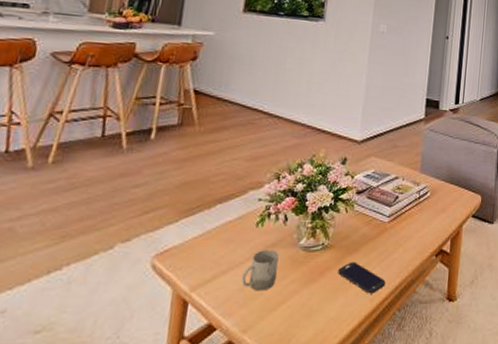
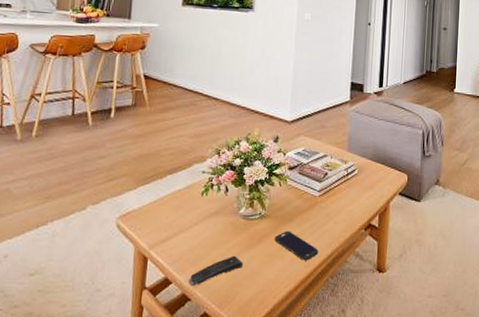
remote control: none [236,293,301,331] -> present [188,255,243,285]
cup: present [241,250,279,291] -> none [190,217,222,252]

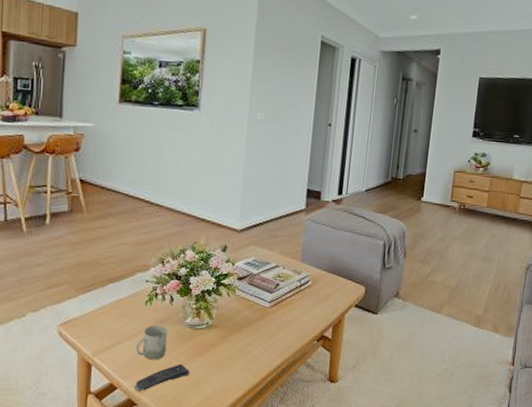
cup: none [190,217,222,252] -> present [135,325,167,360]
smartphone: present [275,231,318,261] -> none [222,340,268,370]

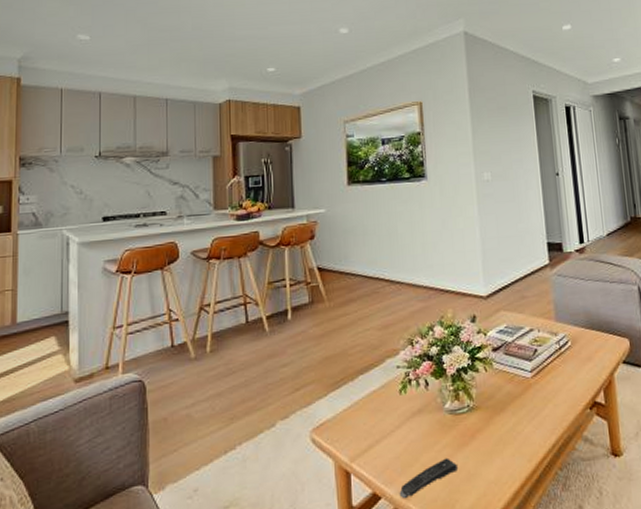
cup: present [135,325,167,360] -> none [395,416,429,458]

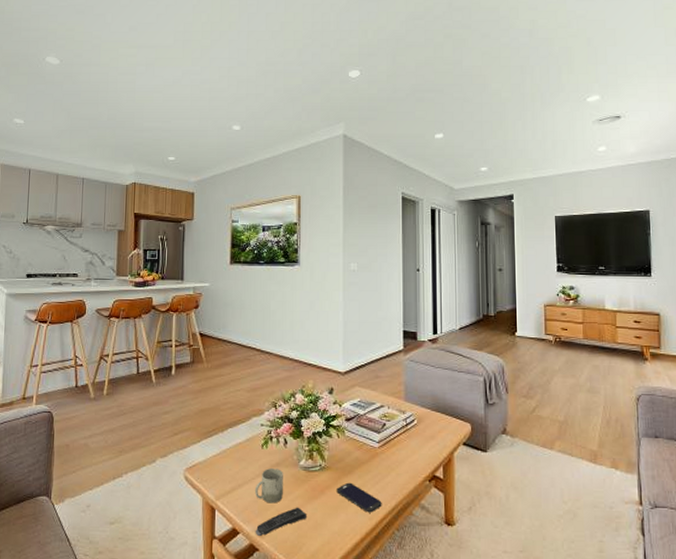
cup: none [395,416,429,458] -> present [254,469,283,504]
smartphone: none [489,421,541,454] -> present [337,482,382,513]

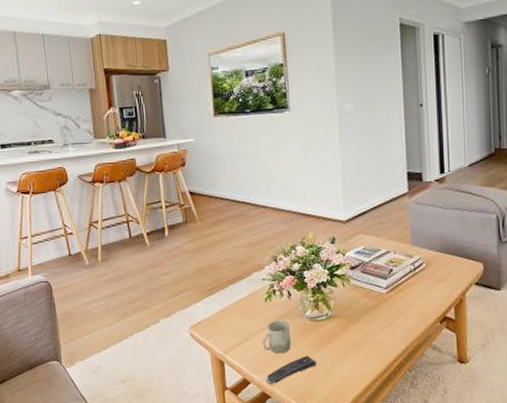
smartphone: present [337,482,382,513] -> none [345,329,392,356]

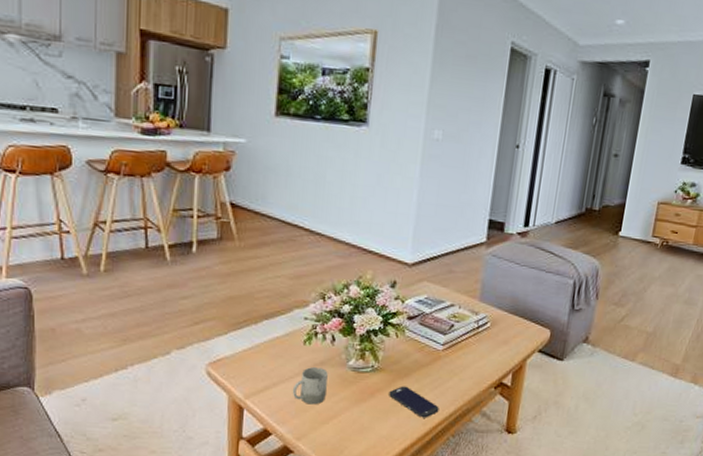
remote control: present [266,355,316,384] -> none [290,409,352,438]
smartphone: none [345,329,392,356] -> present [389,386,439,418]

